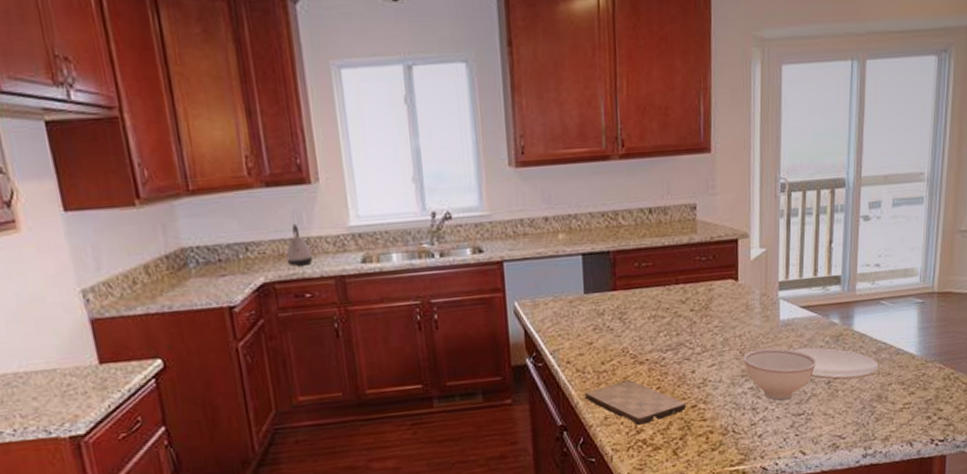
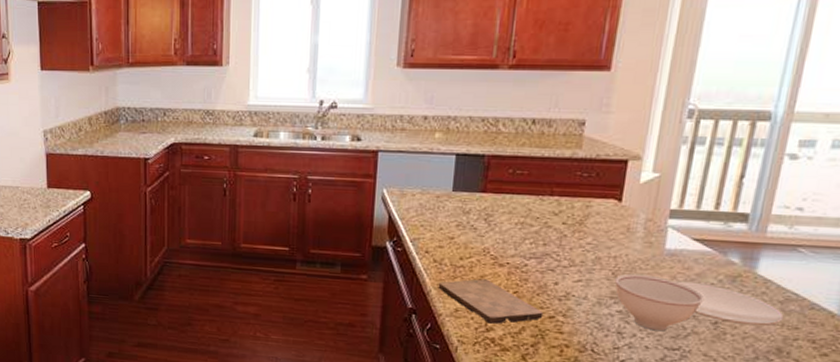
kettle: present [286,224,313,267] -> none [194,98,215,133]

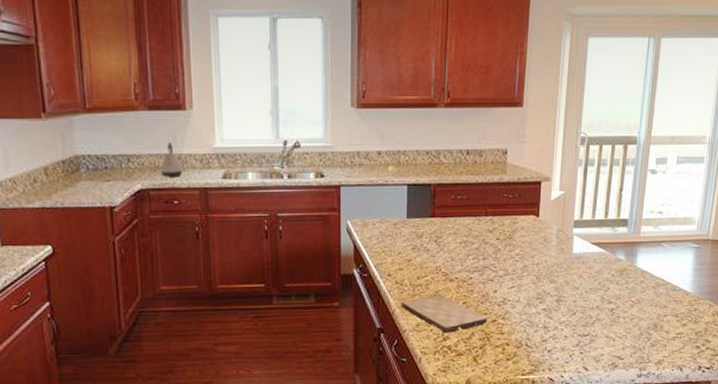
kettle: none [194,98,215,133] -> present [160,143,183,177]
bowl: present [615,273,705,332] -> none [539,276,603,322]
plate: present [676,281,784,326] -> none [583,278,657,309]

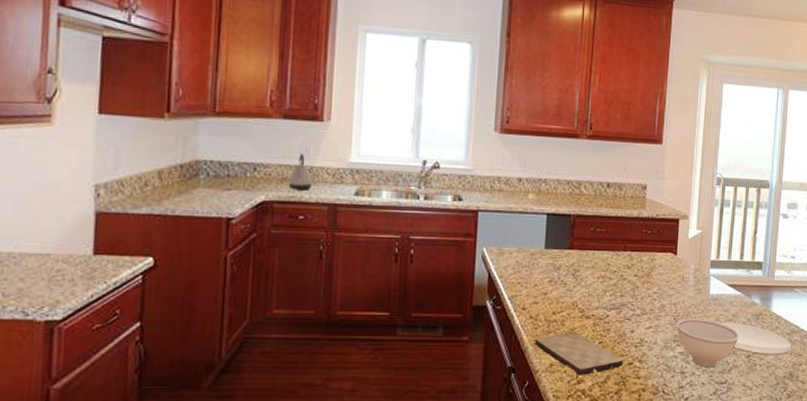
bowl: none [539,276,603,322] -> present [676,318,740,368]
plate: none [583,278,657,309] -> present [720,322,792,356]

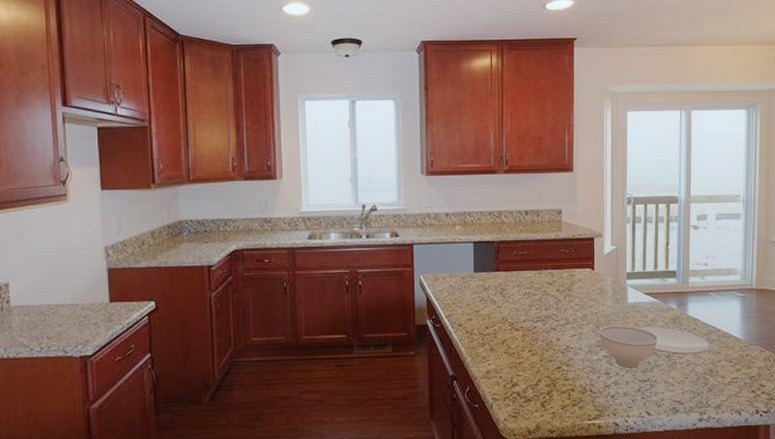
kettle: present [288,154,313,191] -> none [253,208,273,239]
cutting board: present [534,332,624,375] -> none [471,343,553,380]

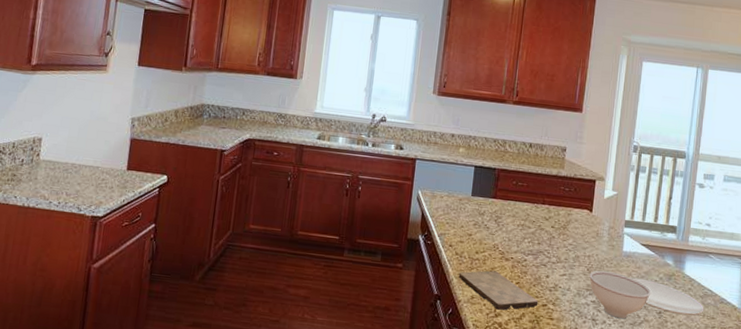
cutting board: none [471,343,553,380] -> present [458,270,539,310]

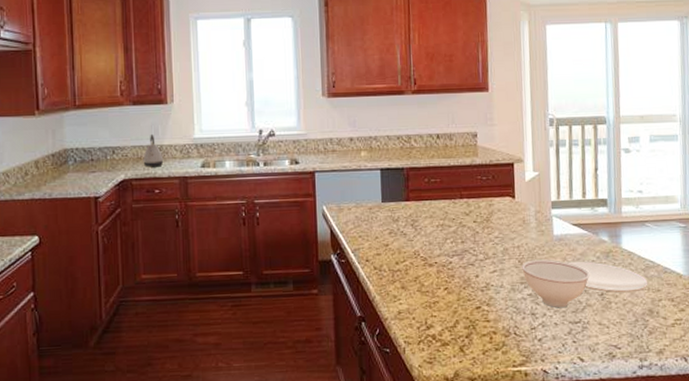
kettle: none [267,103,286,133] -> present [143,134,164,168]
cutting board: present [458,270,539,310] -> none [381,280,472,321]

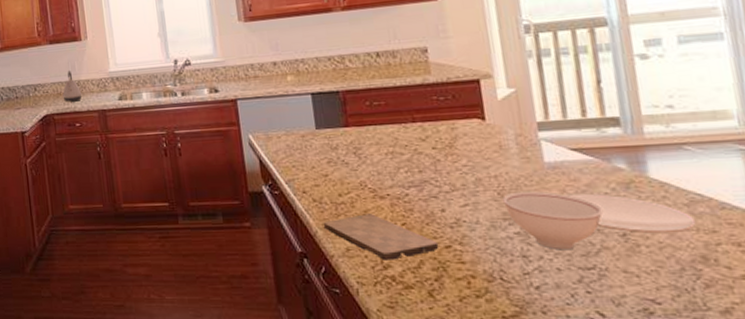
cutting board: none [381,280,472,321] -> present [323,214,439,260]

